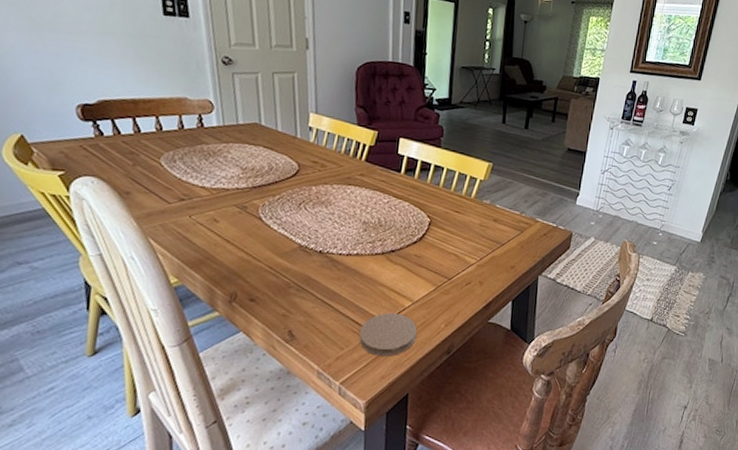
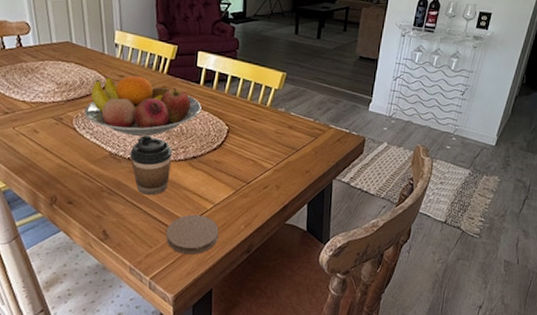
fruit bowl: none [272,161,402,228] -> present [84,75,202,136]
coffee cup: none [321,226,369,292] -> present [130,135,173,195]

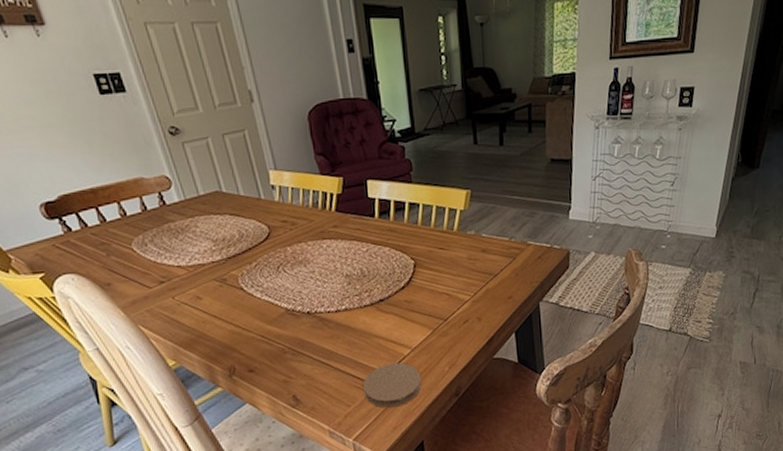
fruit bowl: present [84,75,202,136] -> none [249,218,381,287]
coffee cup: present [130,135,173,195] -> none [308,283,357,350]

